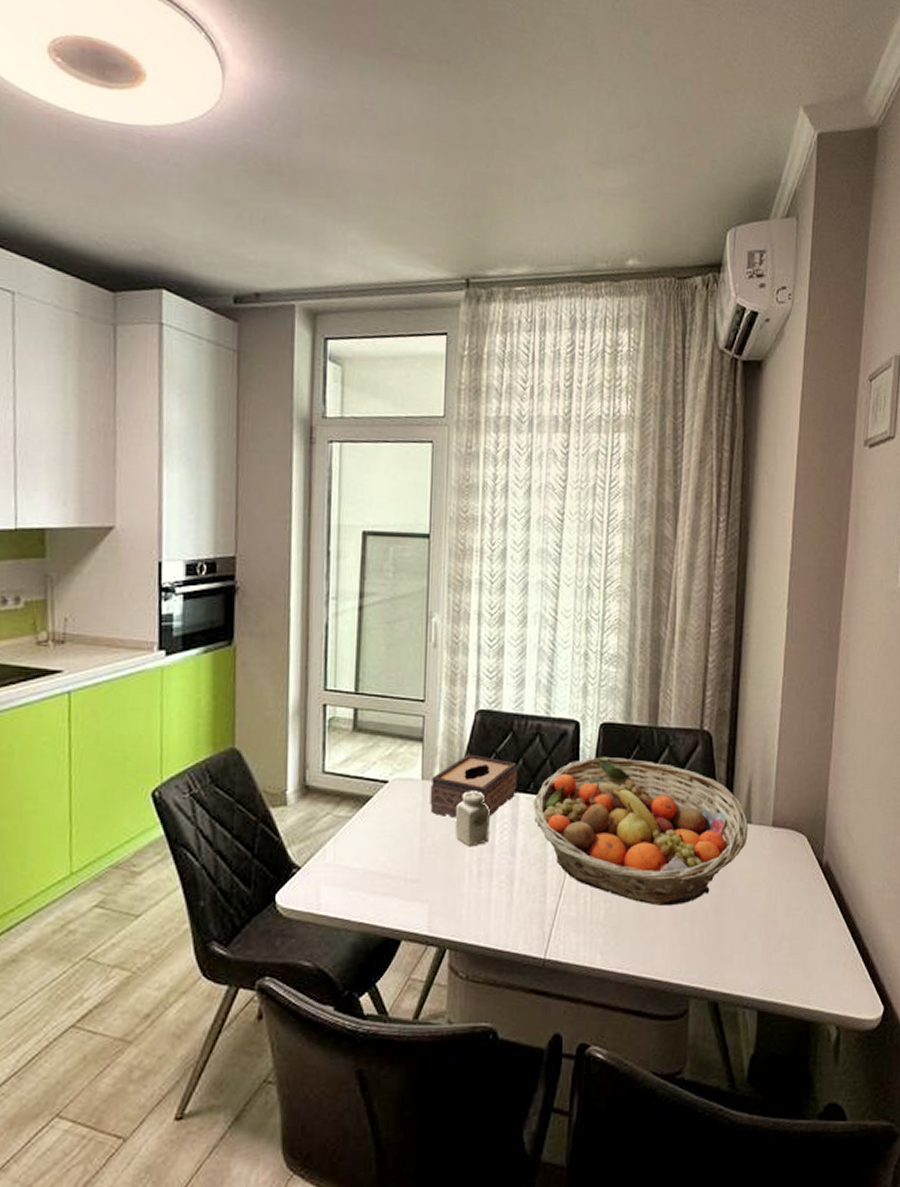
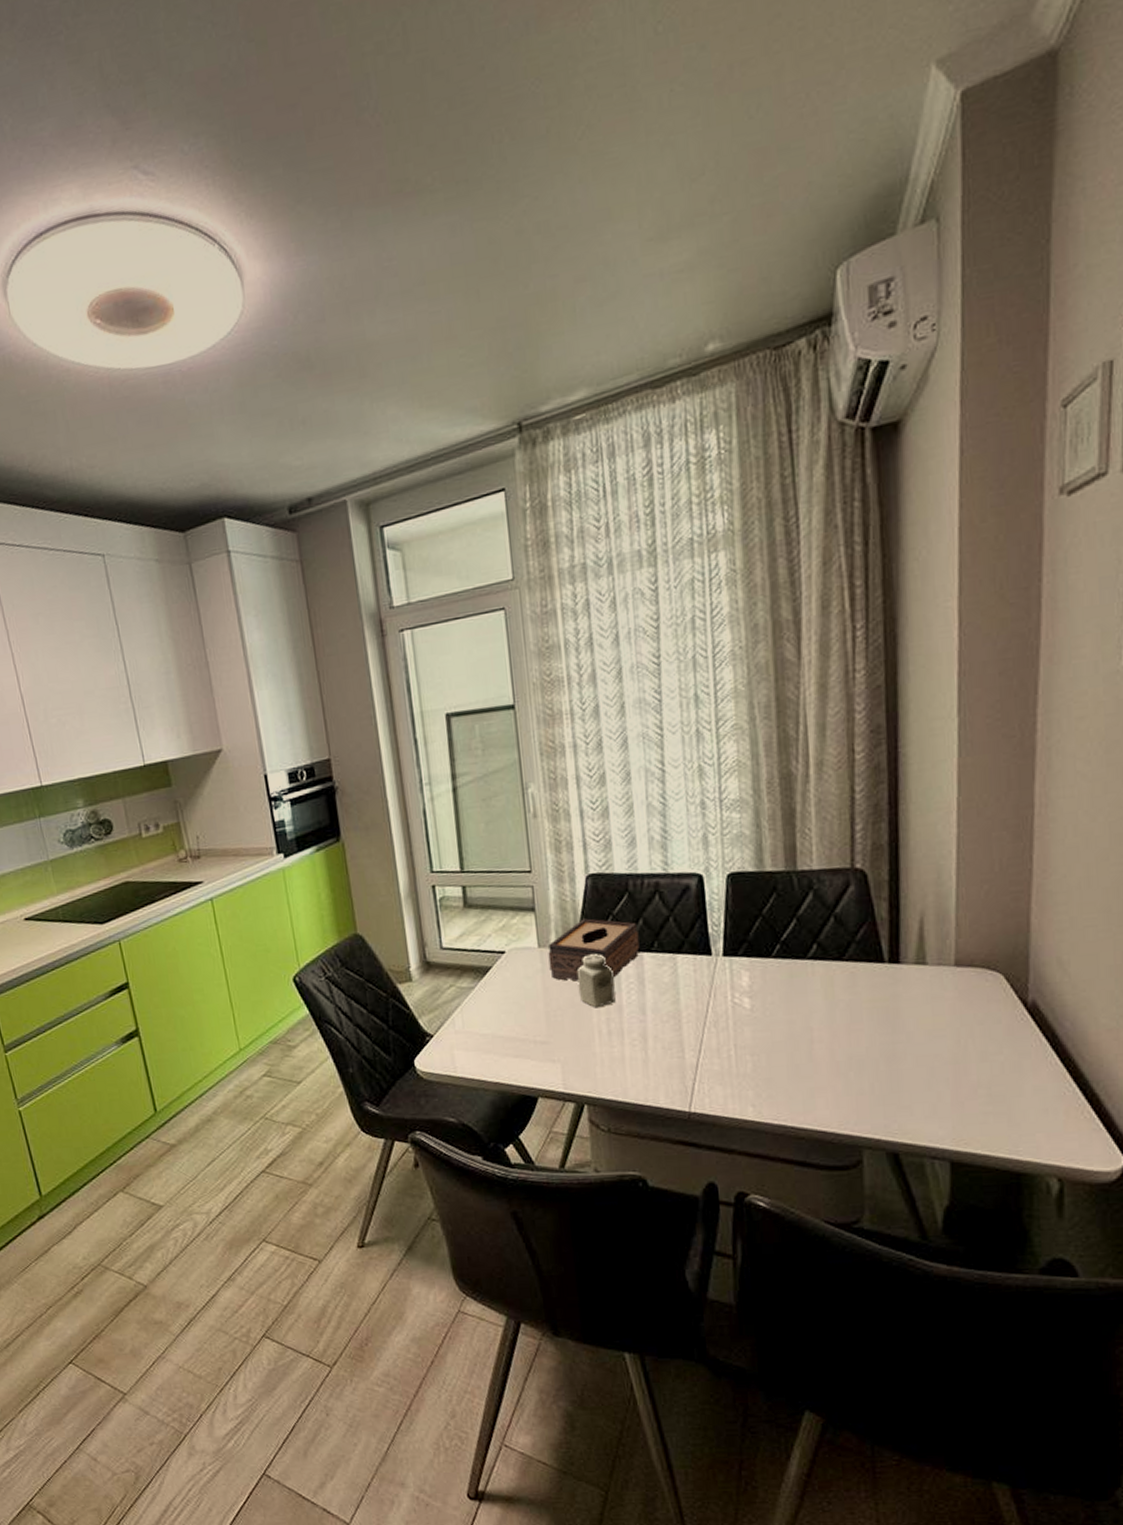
fruit basket: present [532,756,748,906] -> none [659,907,923,1057]

